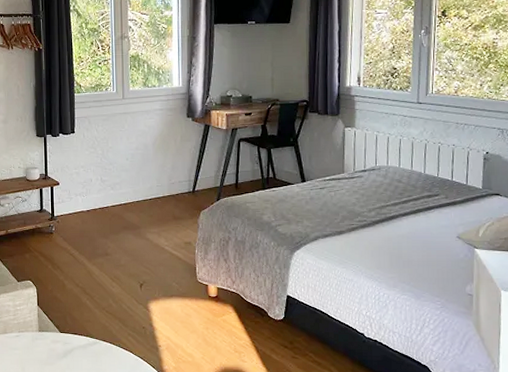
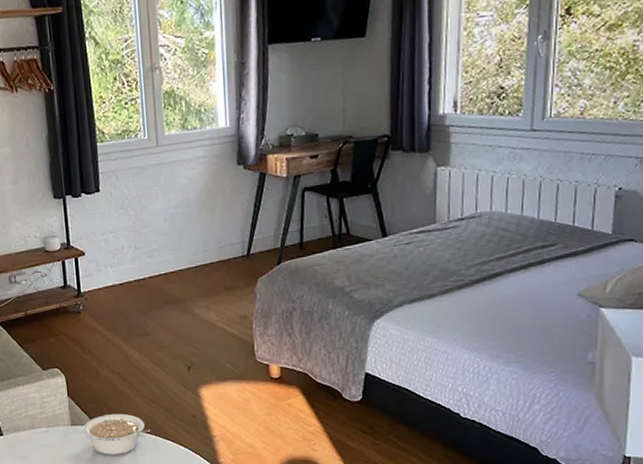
legume: none [49,322,106,360] -> present [83,413,150,455]

